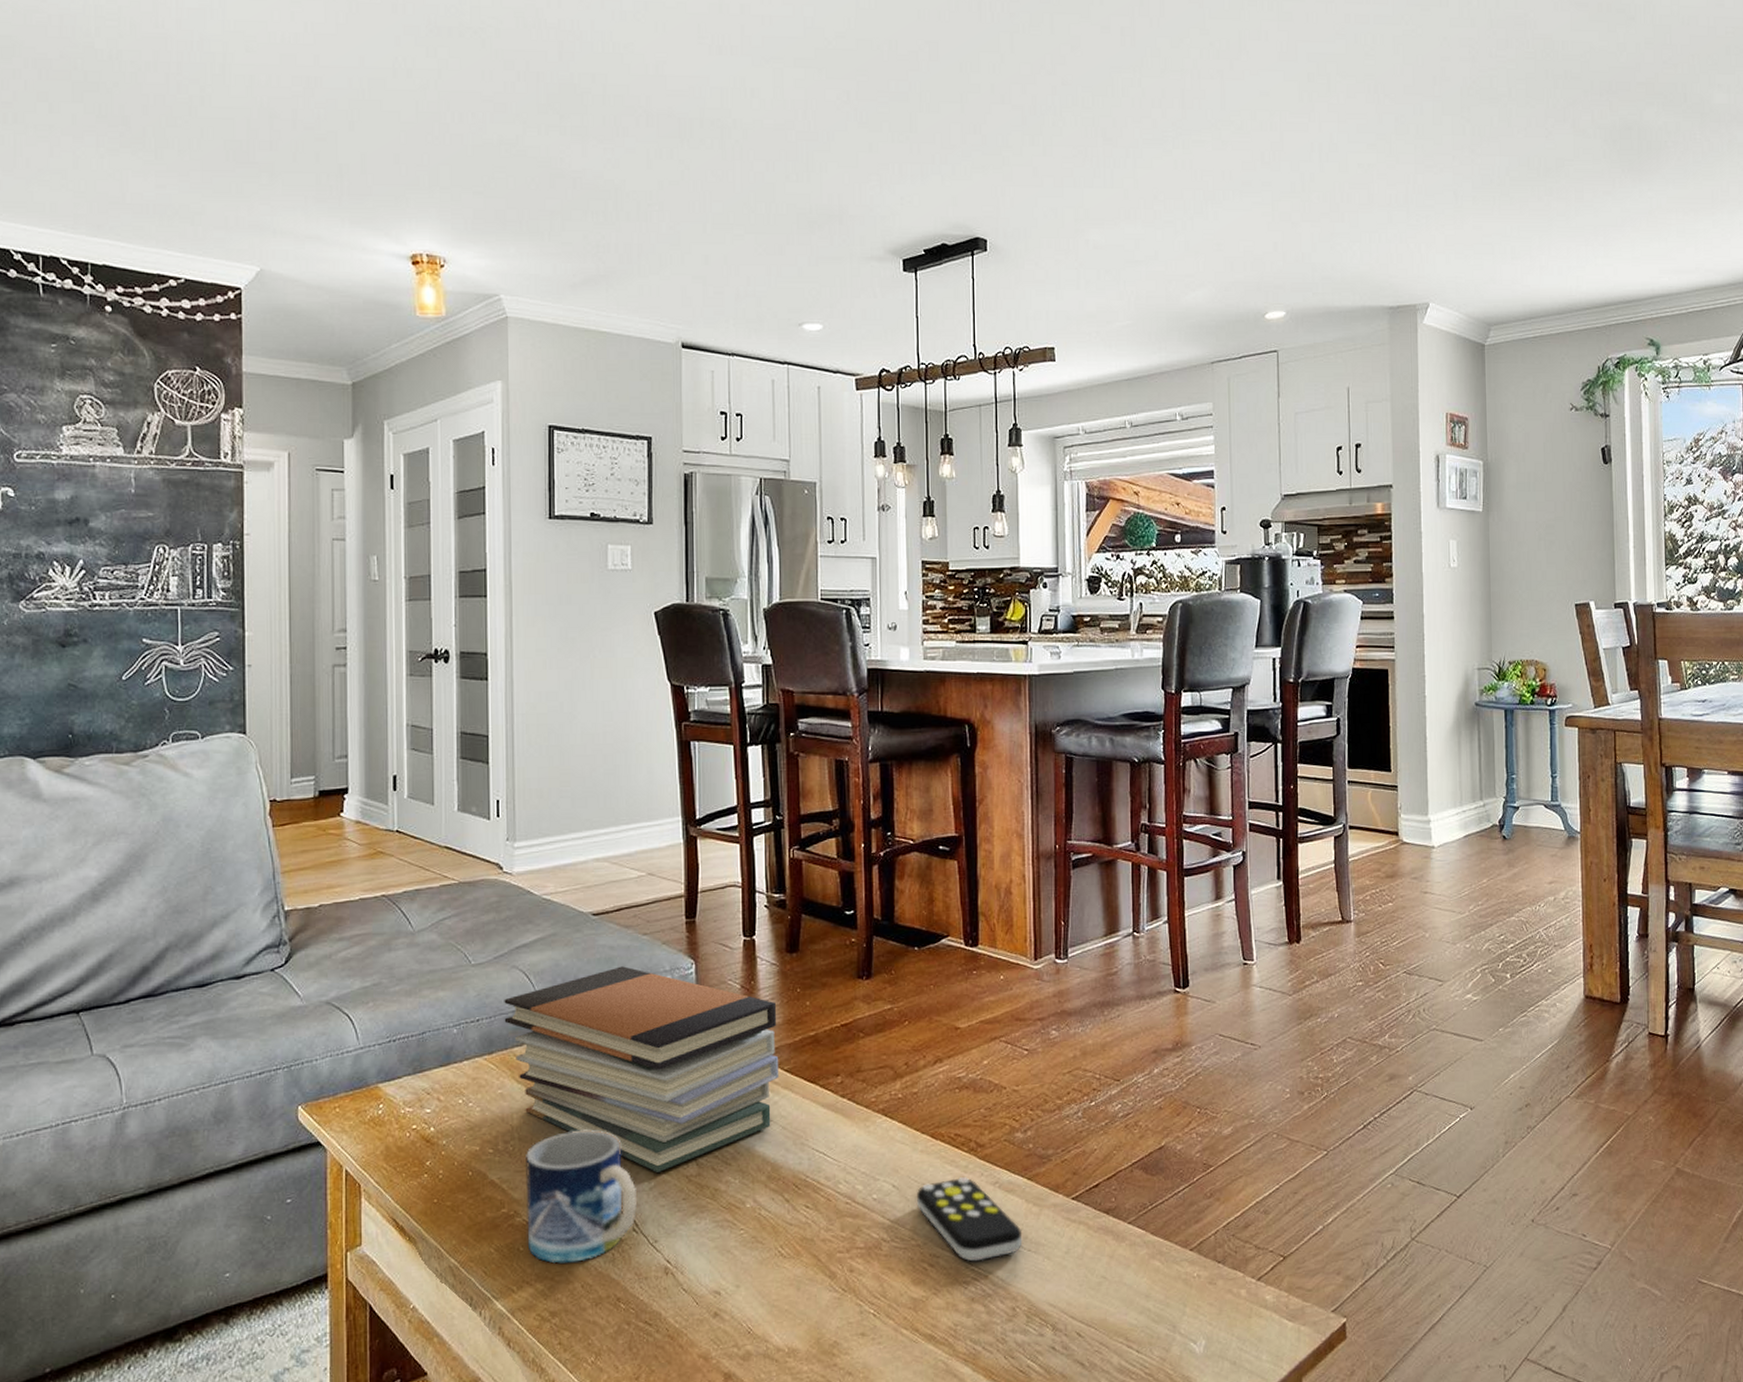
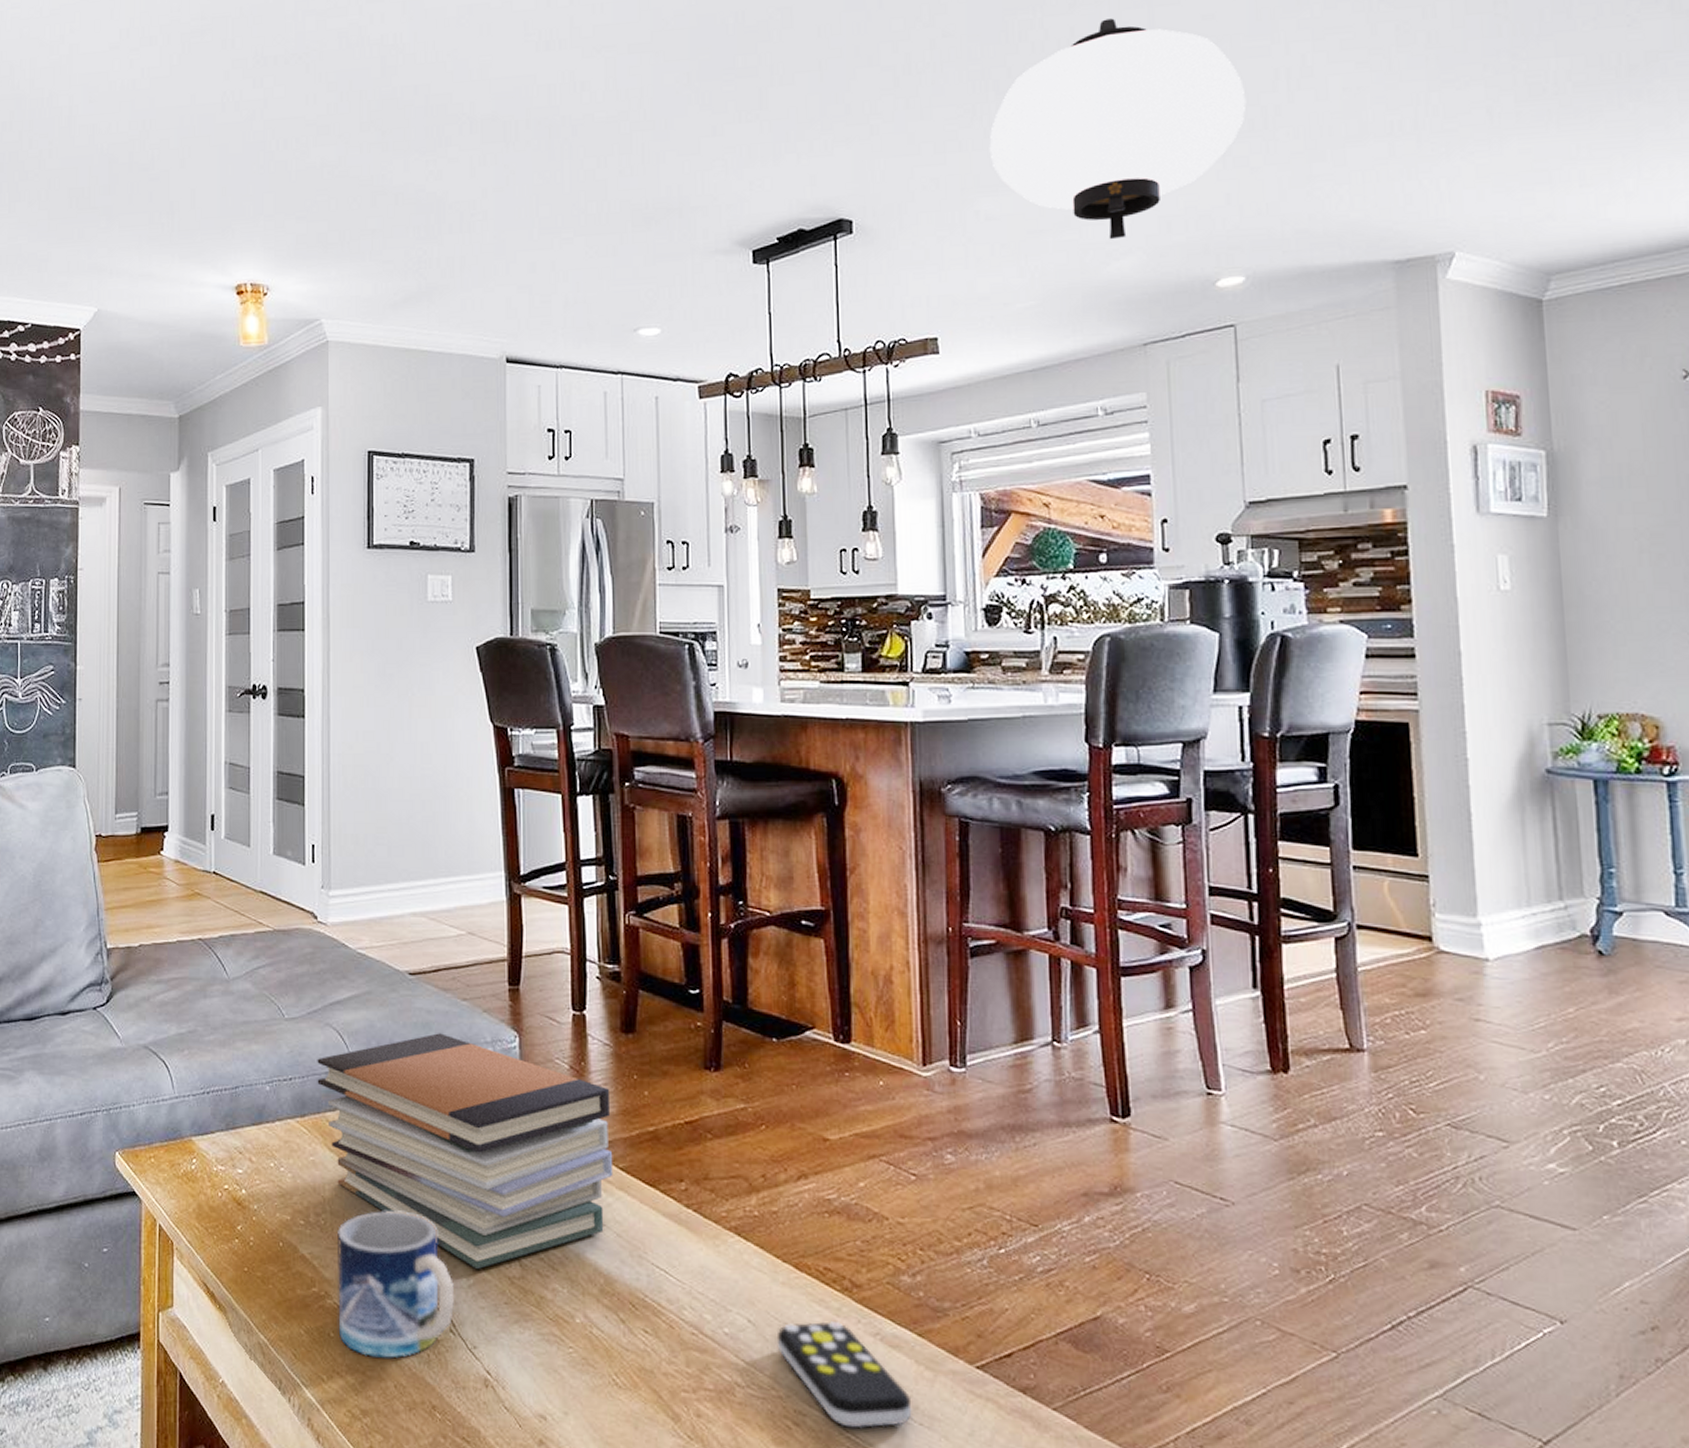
ceiling light: none [1097,85,1290,273] -> present [989,18,1247,240]

